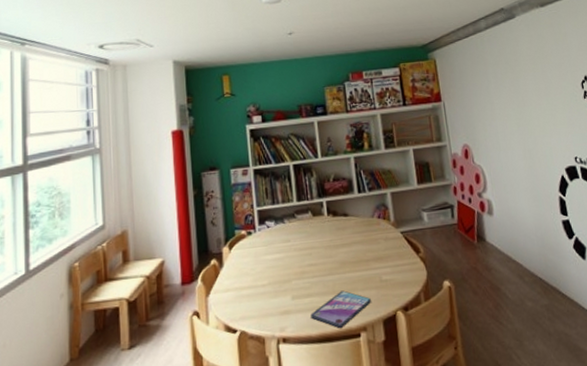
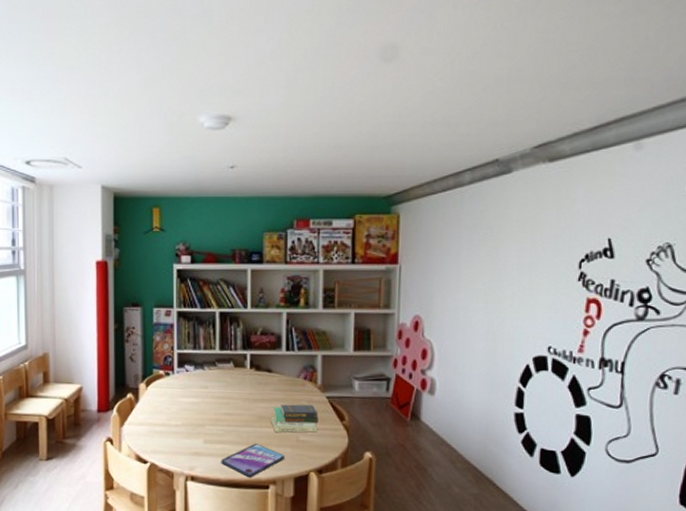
books: none [353,242,397,275] -> present [271,404,318,433]

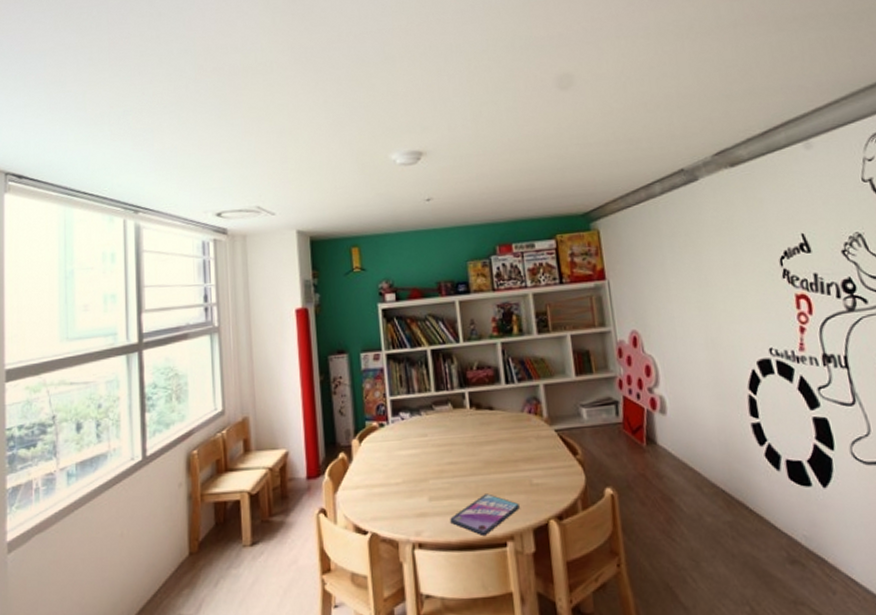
books: present [271,404,318,433] -> none [499,441,550,477]

